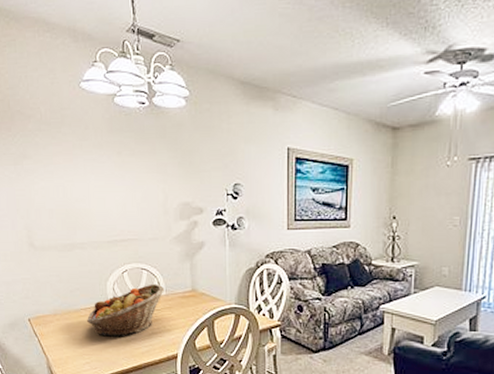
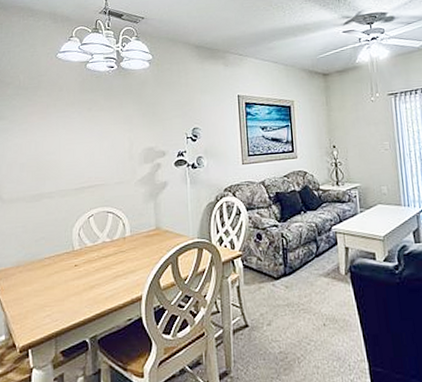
fruit basket: present [87,284,164,337] -> none [51,225,129,285]

